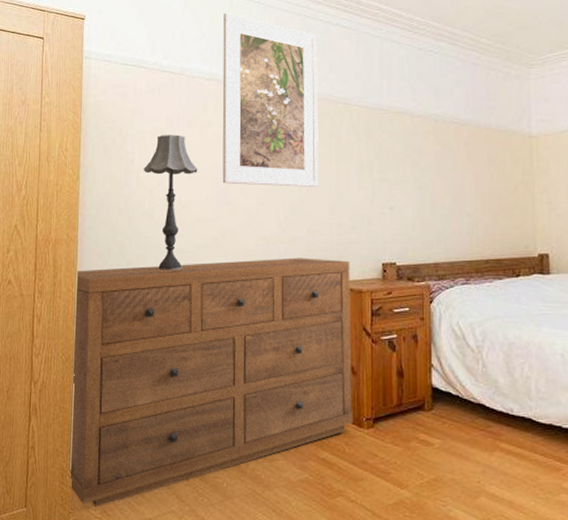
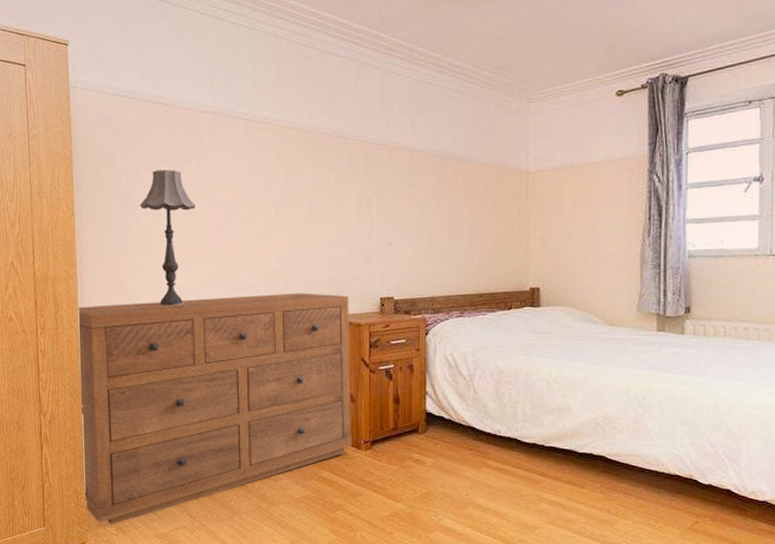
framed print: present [222,12,318,187] -> none [216,39,317,223]

